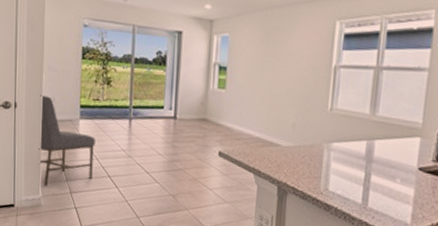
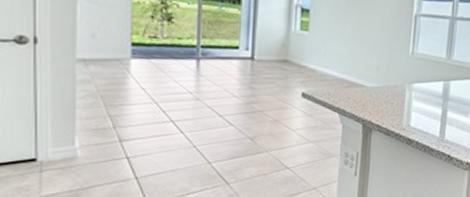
chair: present [38,95,95,187] -> none [72,30,153,136]

